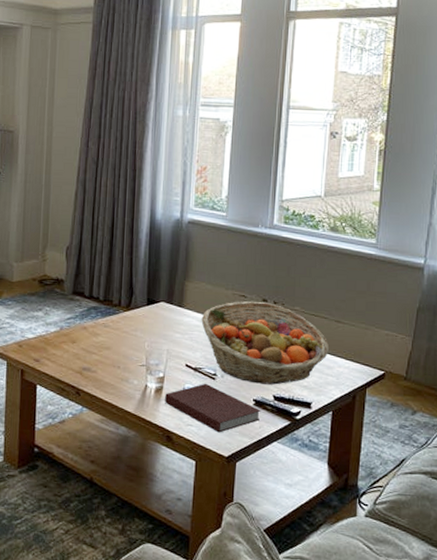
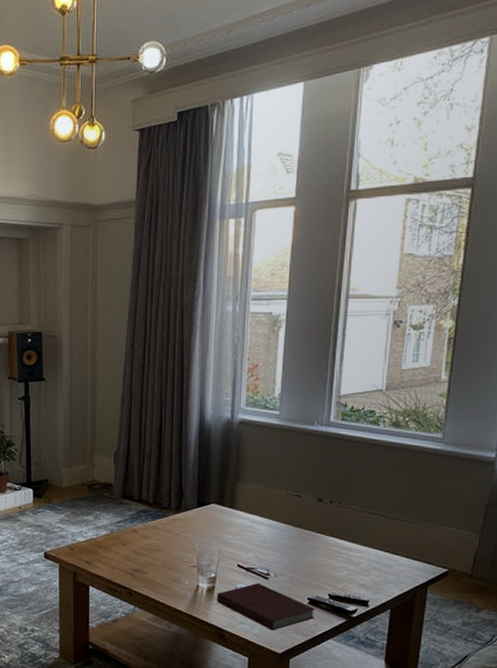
fruit basket: present [201,301,330,385] -> none [253,500,389,584]

